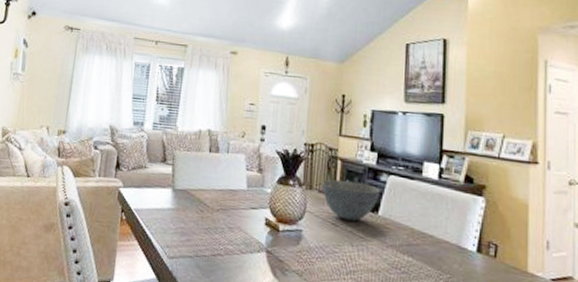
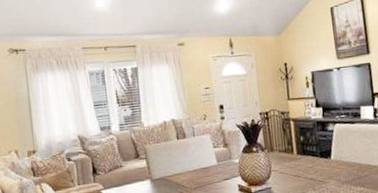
bowl: present [321,178,380,221] -> none [280,135,330,170]

